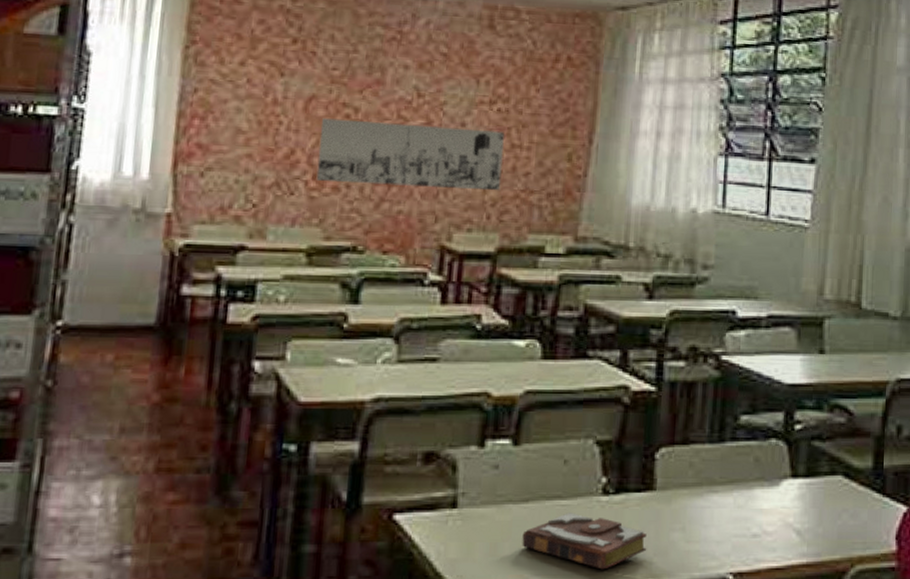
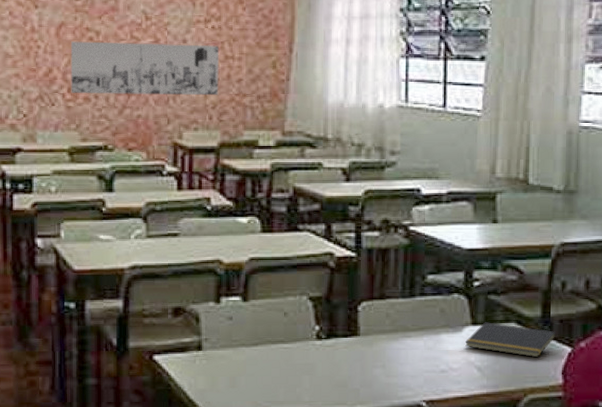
book: present [522,513,647,570] -> none [255,354,355,398]
notepad: none [783,474,890,519] -> present [465,322,556,358]

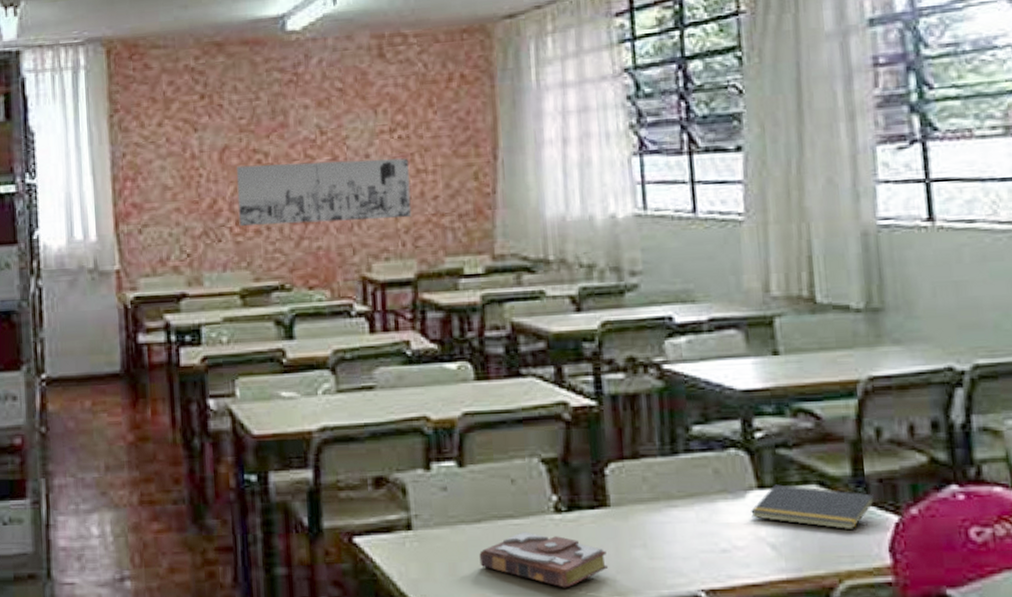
book: none [255,354,355,398] -> present [479,531,609,588]

